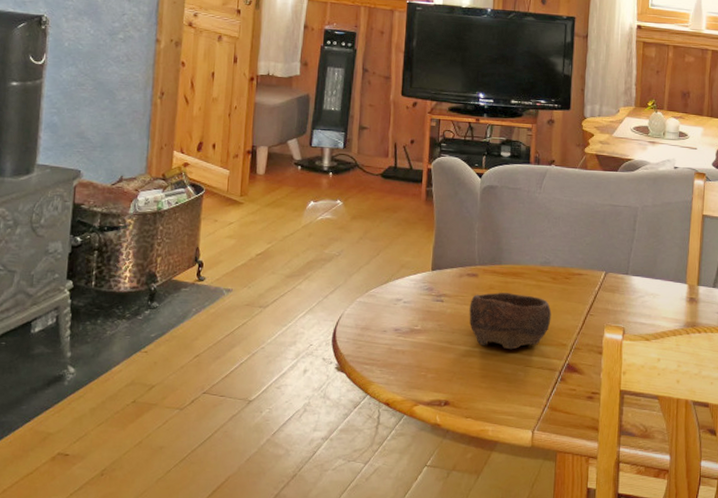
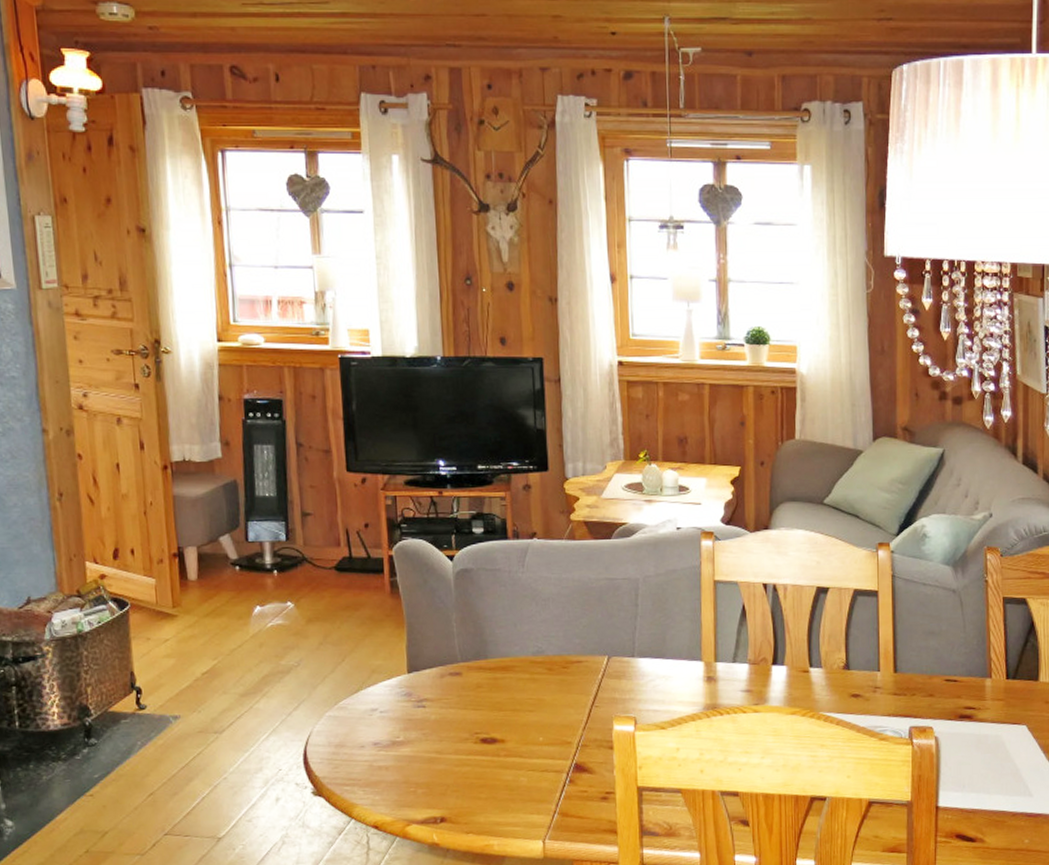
bowl: present [469,292,552,350] -> none [456,689,552,754]

